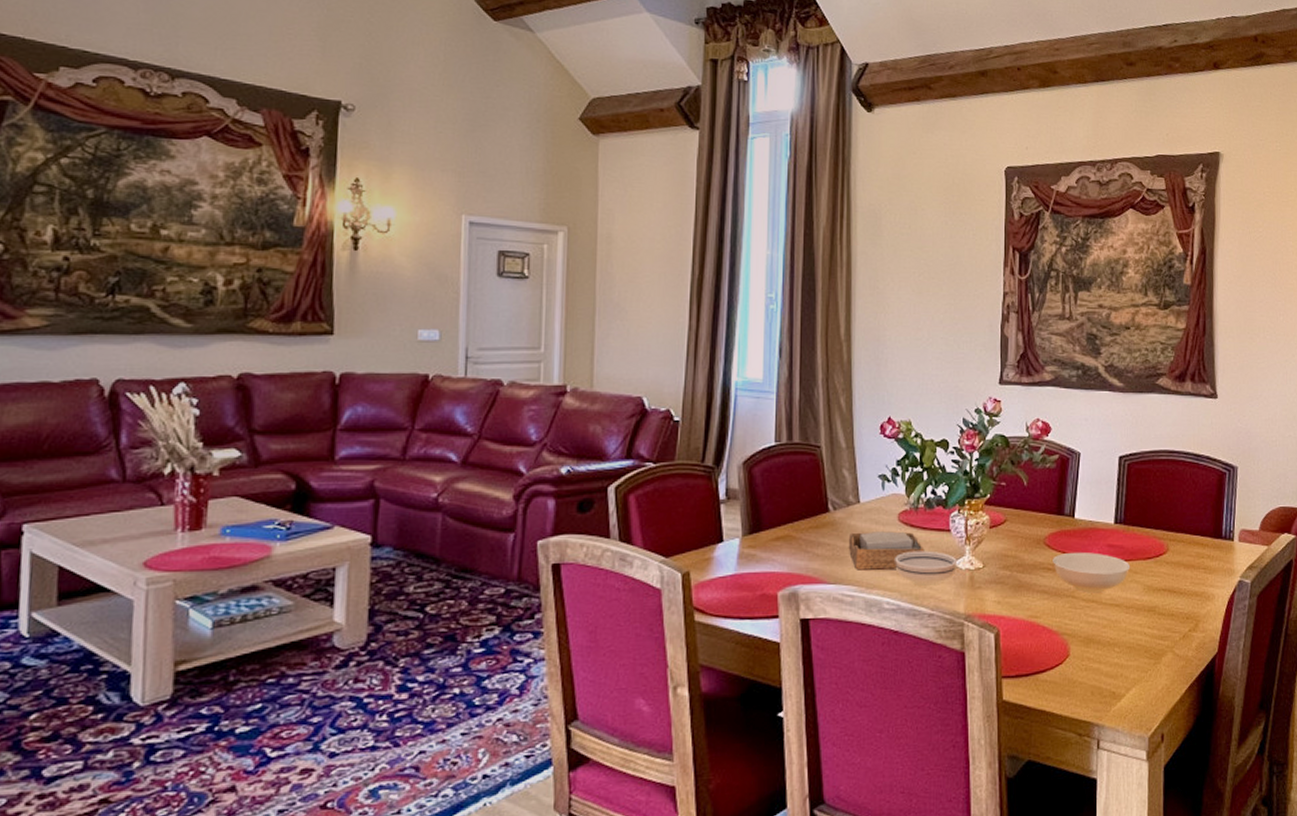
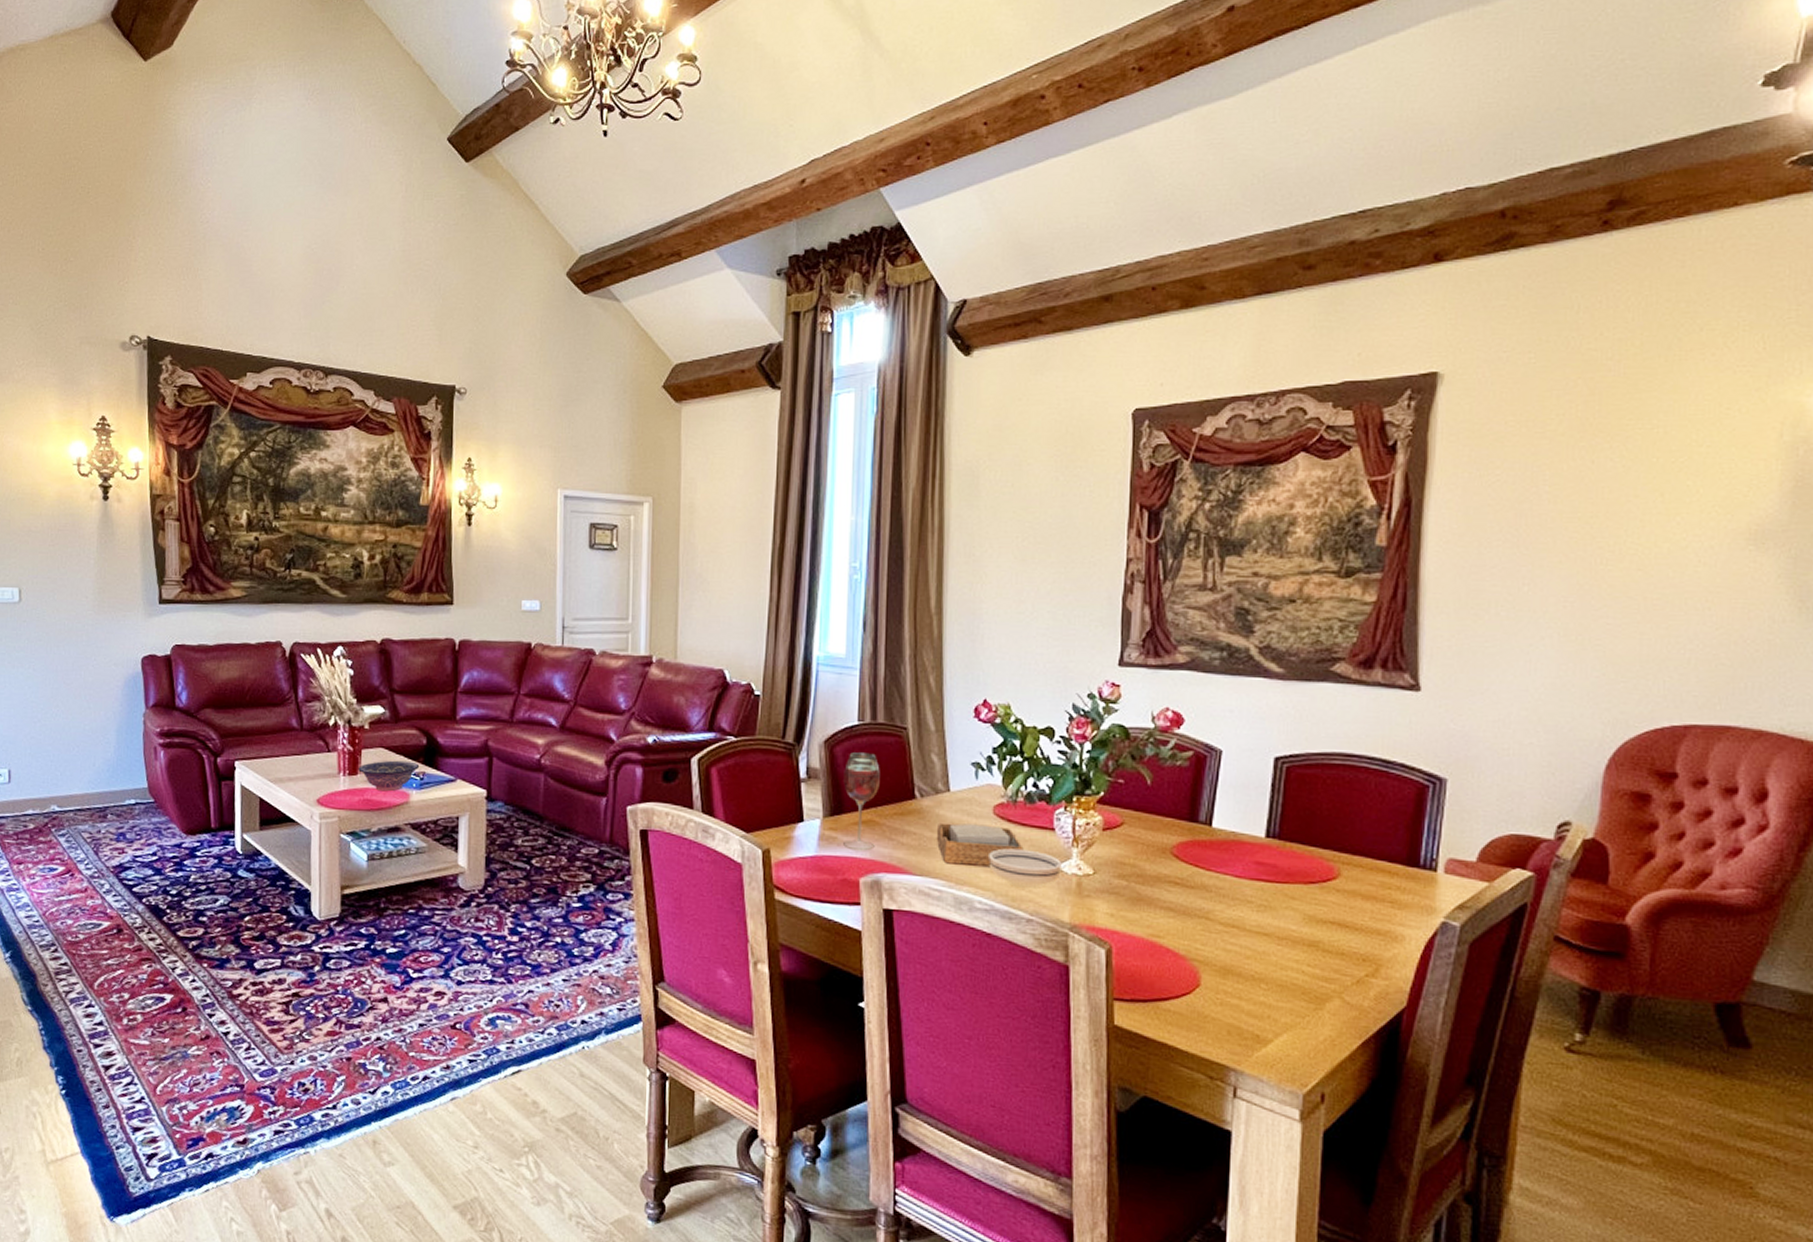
decorative bowl: none [203,509,286,547] -> present [358,760,420,792]
wineglass: none [762,472,796,566] -> present [843,752,880,851]
bowl: present [1053,552,1131,594] -> none [1181,866,1286,918]

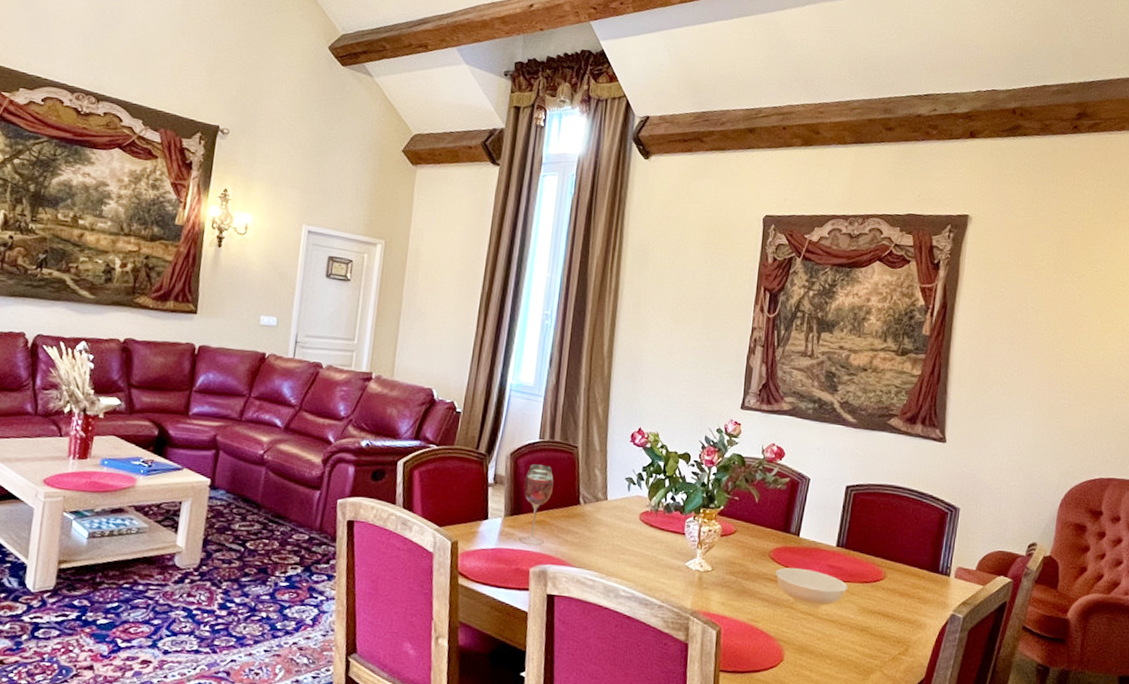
decorative bowl: present [358,760,420,792] -> none [88,447,149,476]
napkin holder: present [936,822,1024,866] -> none [593,525,661,562]
bowl: present [989,848,1061,890] -> none [633,548,688,582]
bowl: none [1181,866,1286,918] -> present [775,567,848,608]

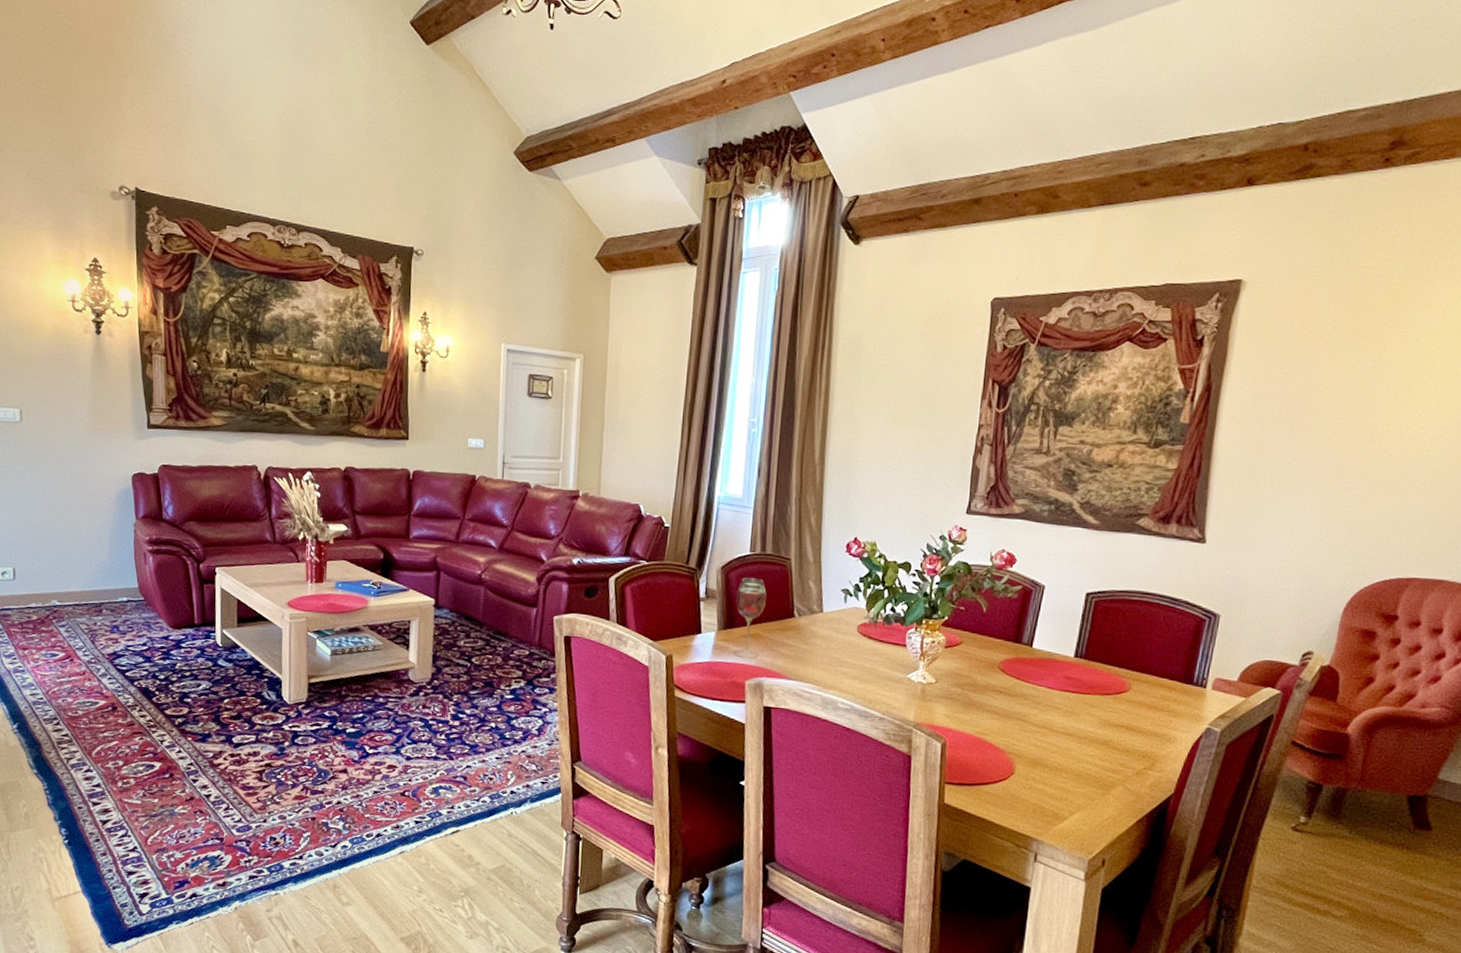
bowl: present [775,567,848,608] -> none [1005,679,1088,721]

